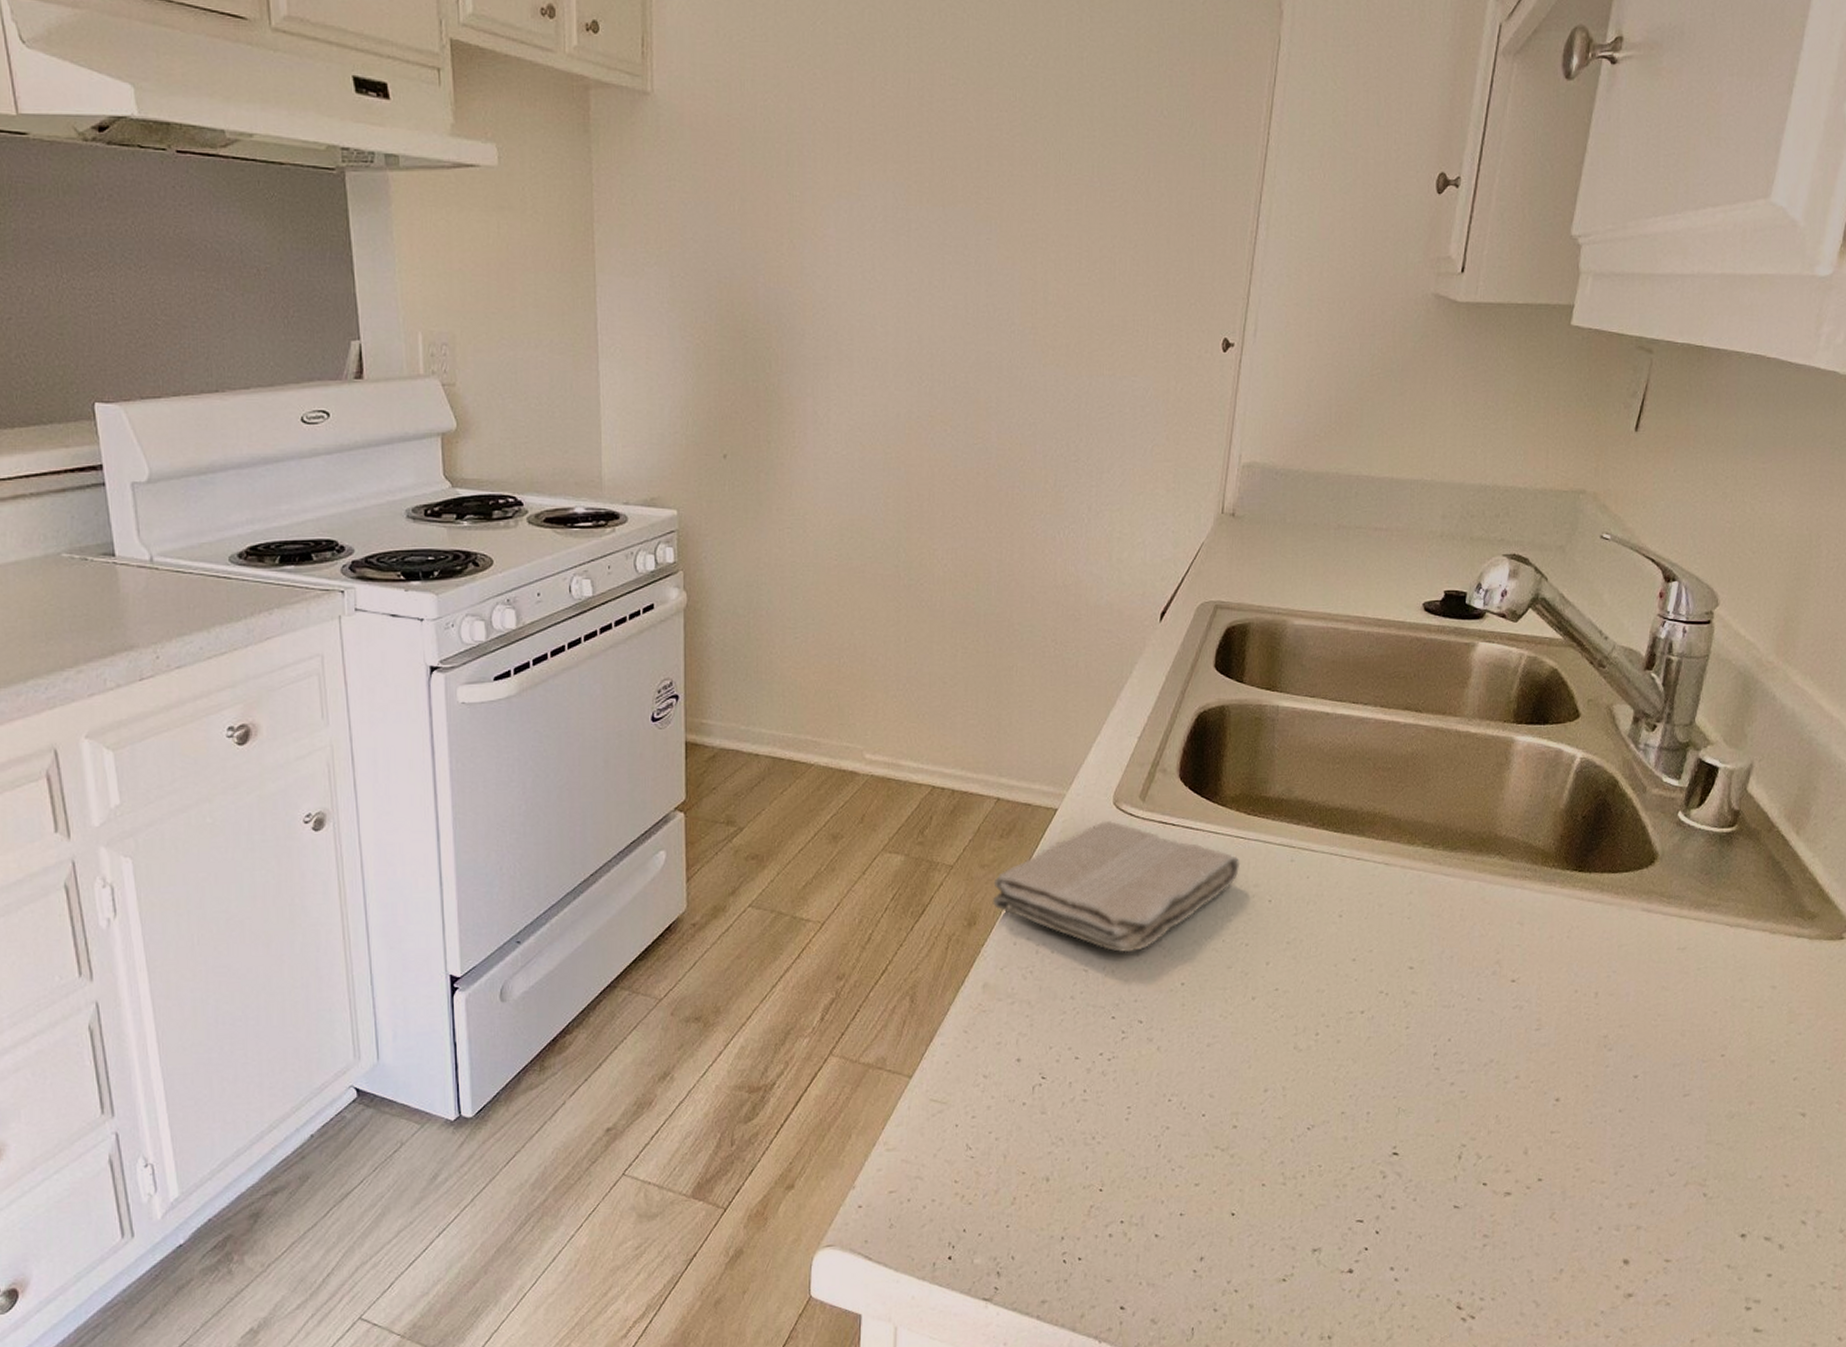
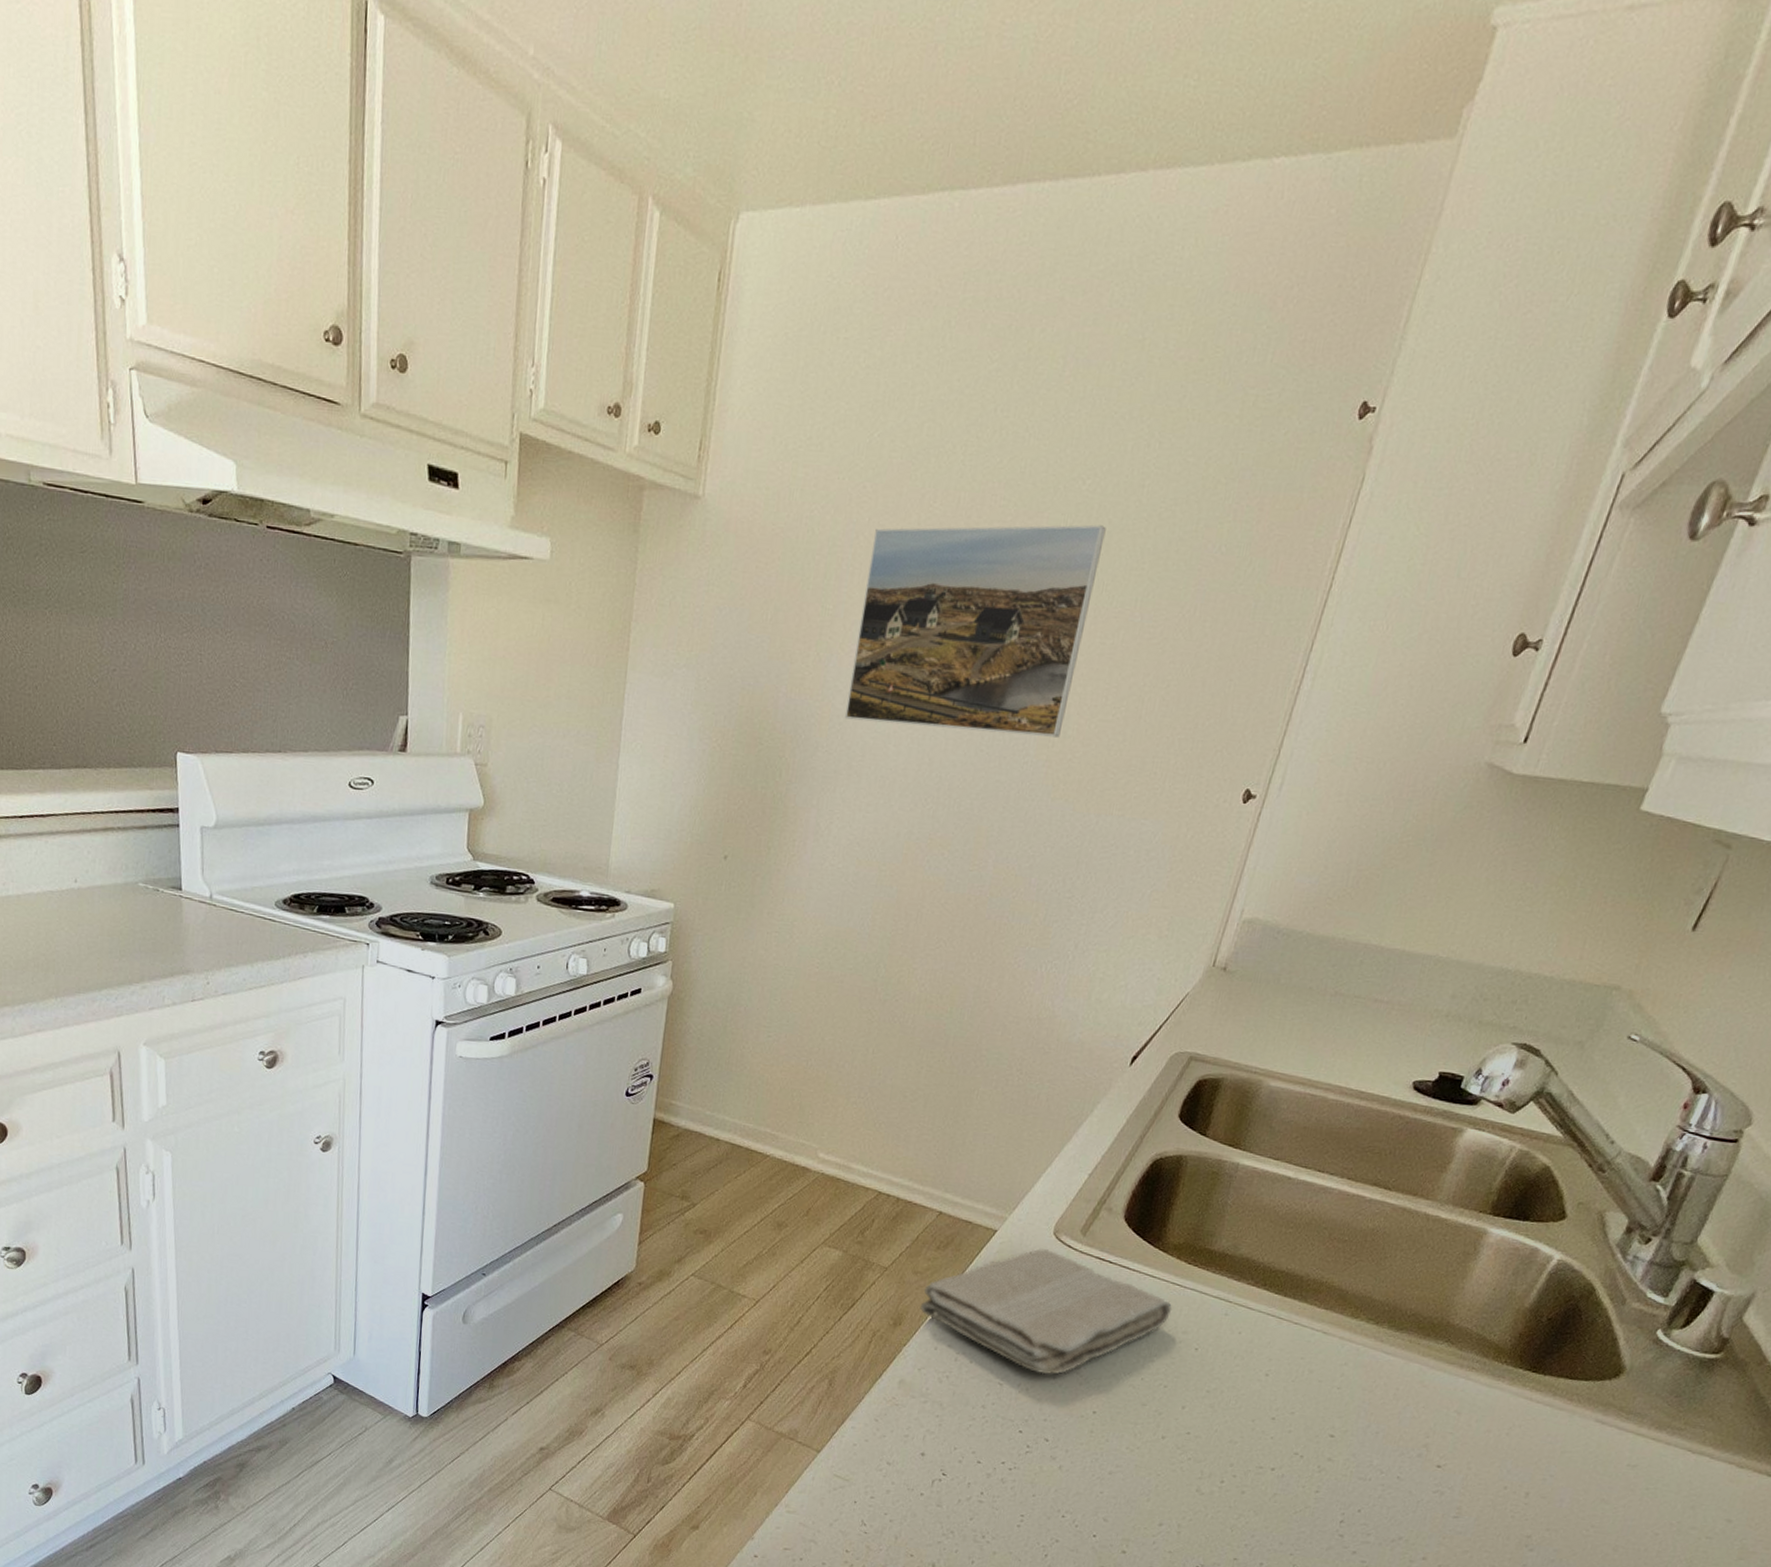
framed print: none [827,97,1054,305] -> present [844,524,1106,738]

